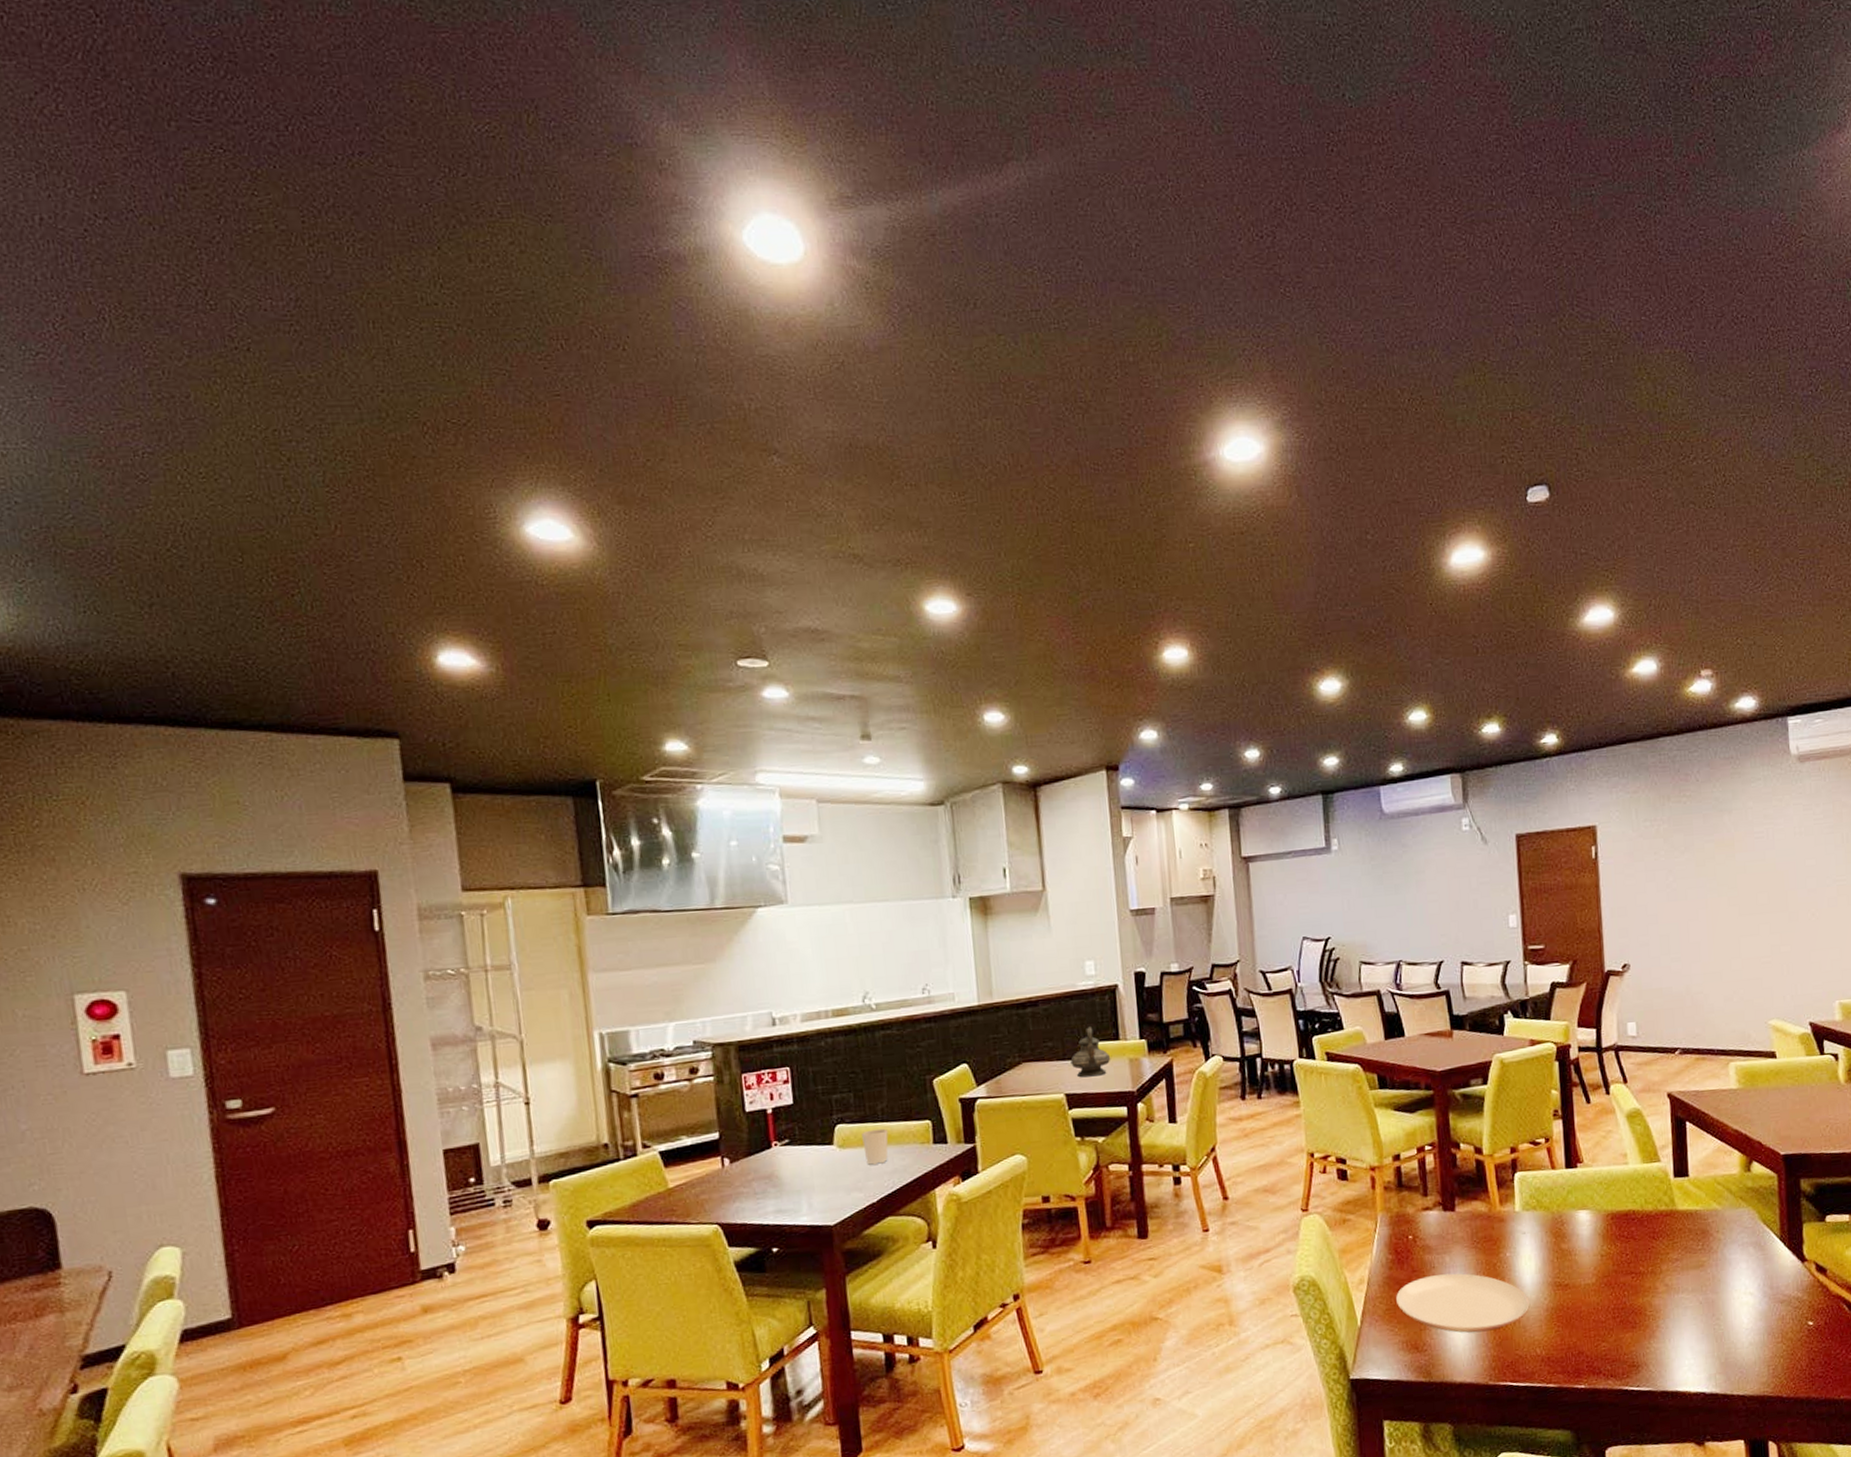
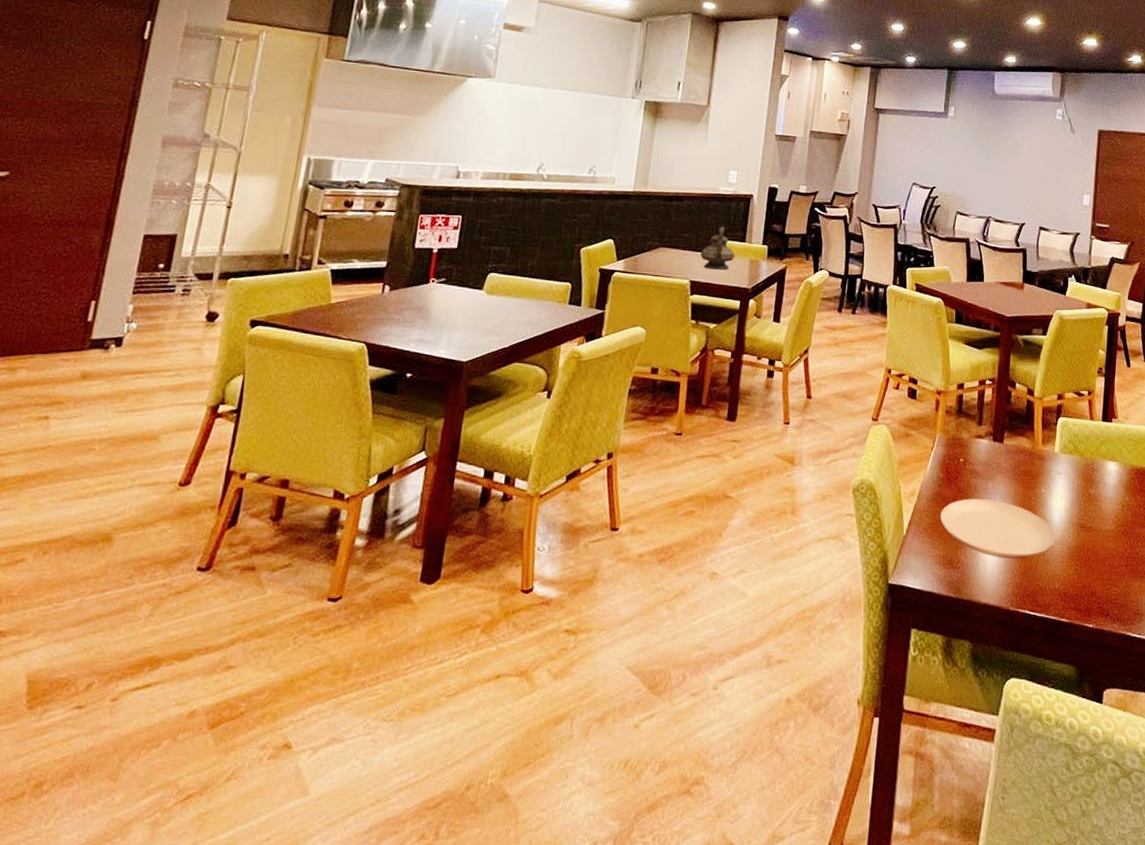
cup: present [862,1128,889,1166] -> none [507,282,532,315]

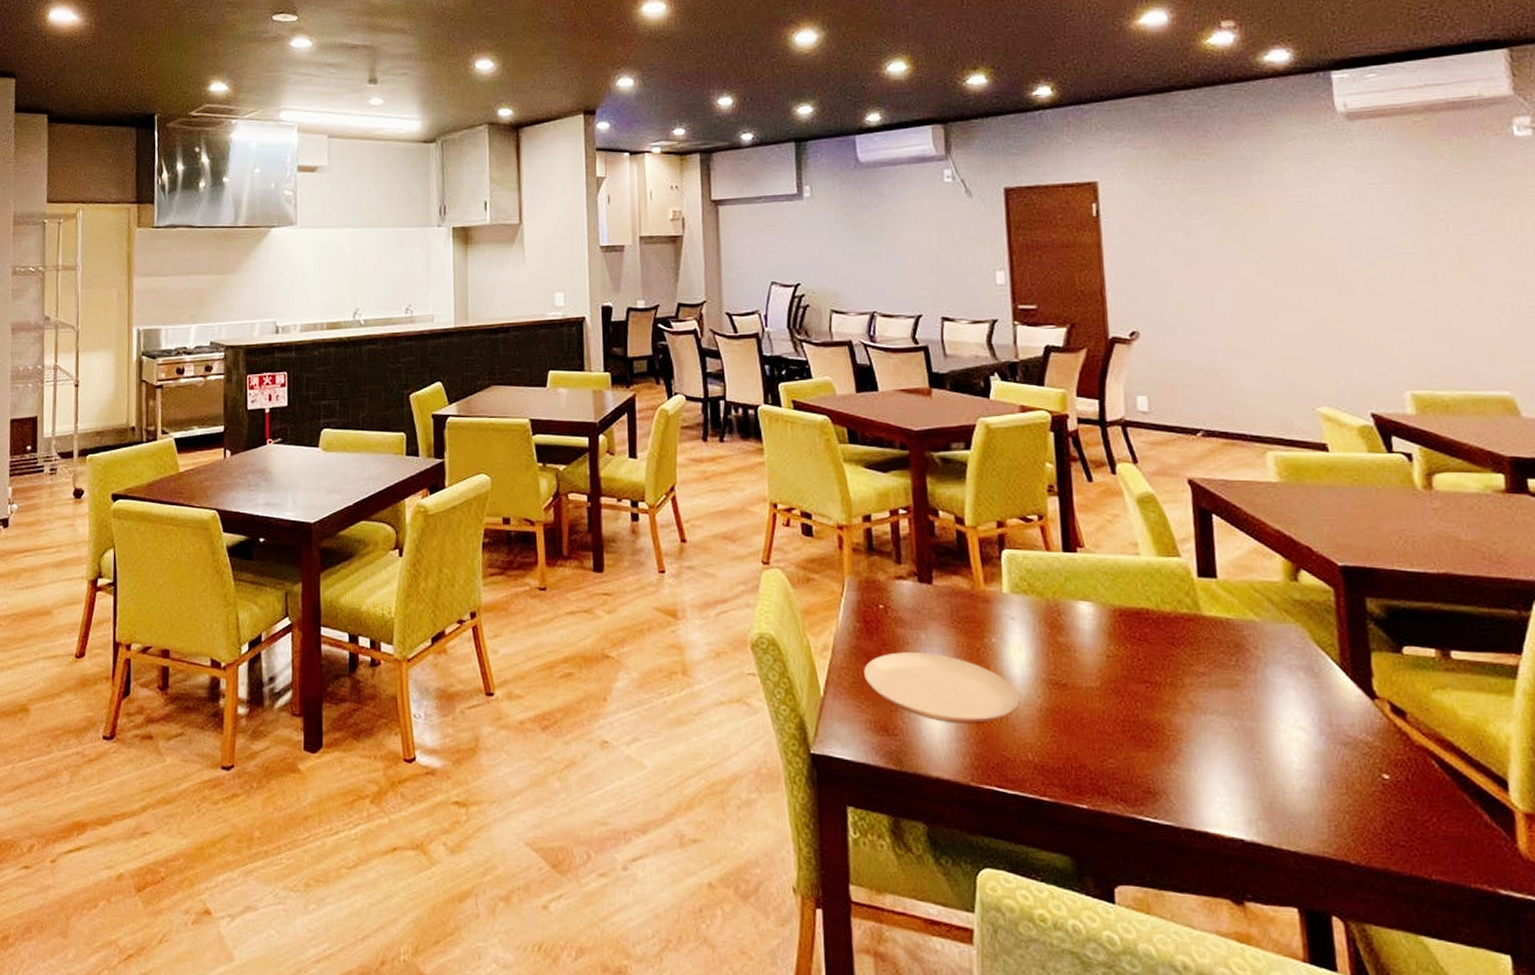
teapot: present [700,225,735,270] -> none [537,355,576,405]

